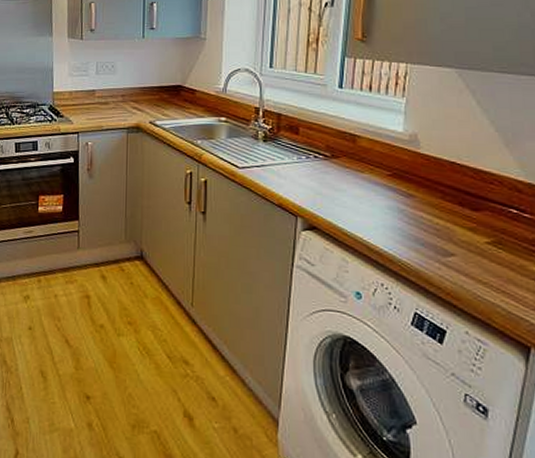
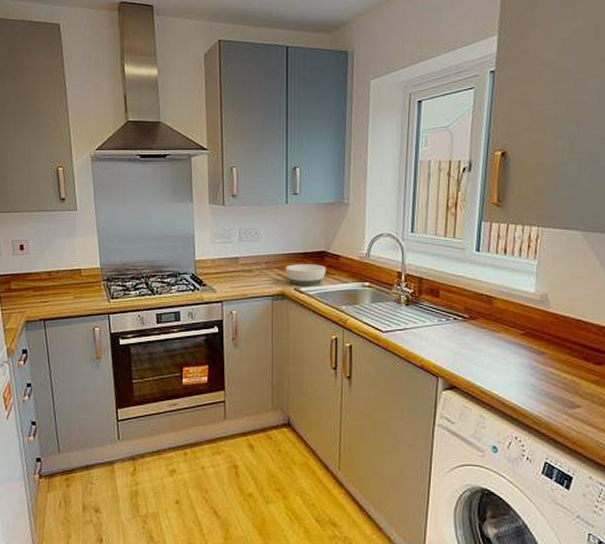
bowl: none [141,98,182,120] -> present [285,264,326,286]

